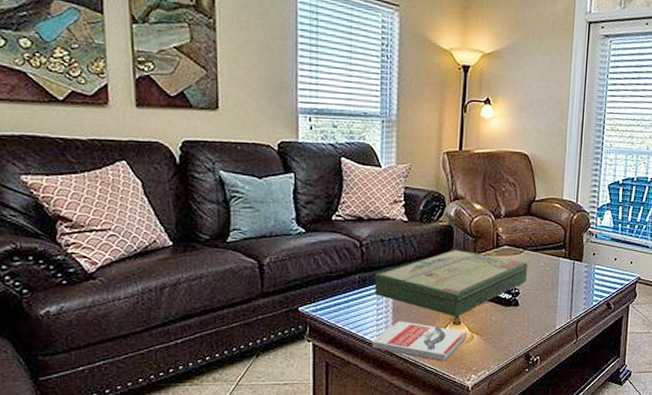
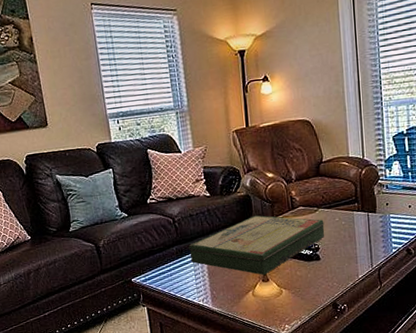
book: present [371,321,468,362] -> none [194,282,277,315]

